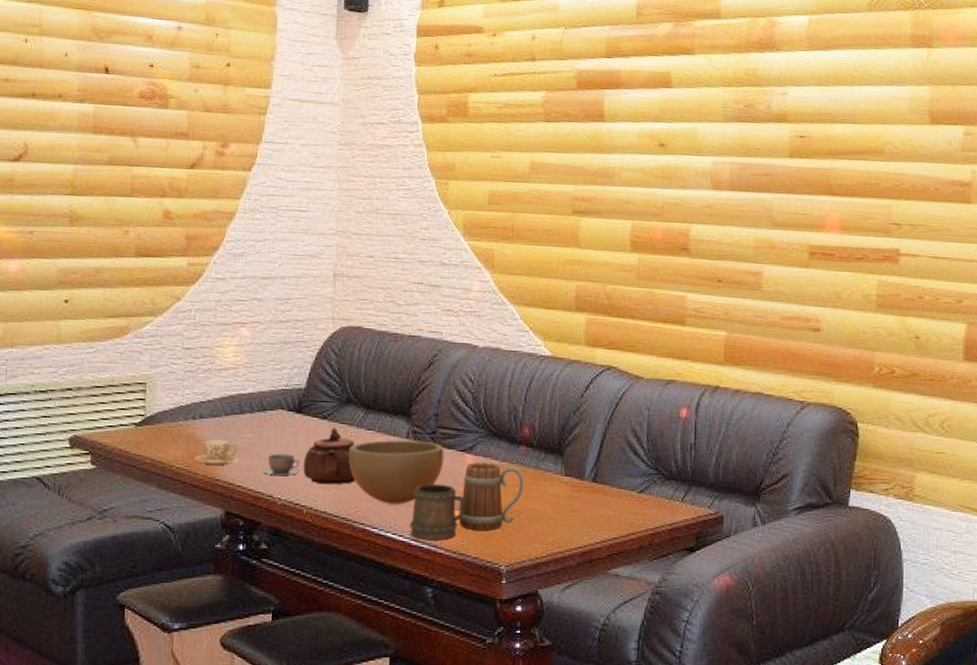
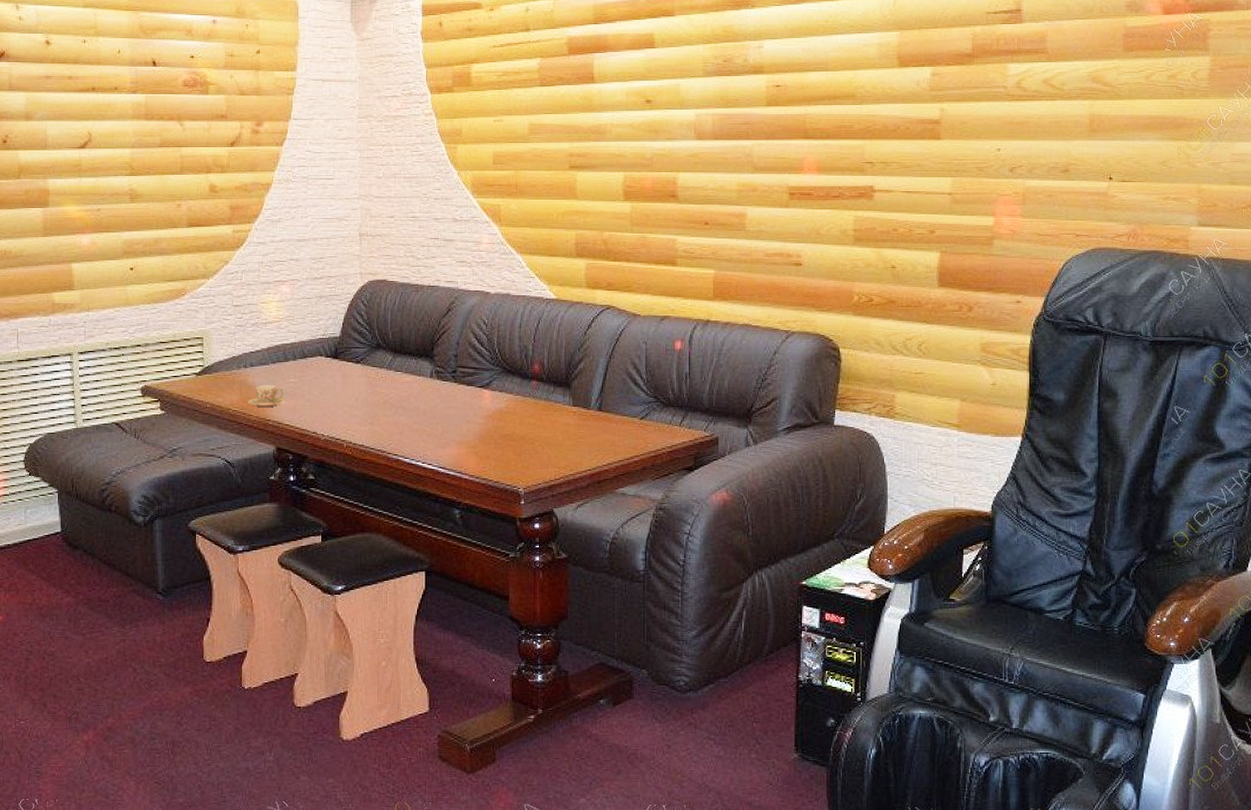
teacup: present [262,453,300,475] -> none [306,395,339,414]
teapot: present [303,428,355,485] -> none [341,371,387,421]
bowl: present [348,440,444,505] -> none [380,379,464,437]
beer mug: present [410,483,464,541] -> none [437,417,484,468]
beer mug: present [459,462,525,531] -> none [480,397,537,457]

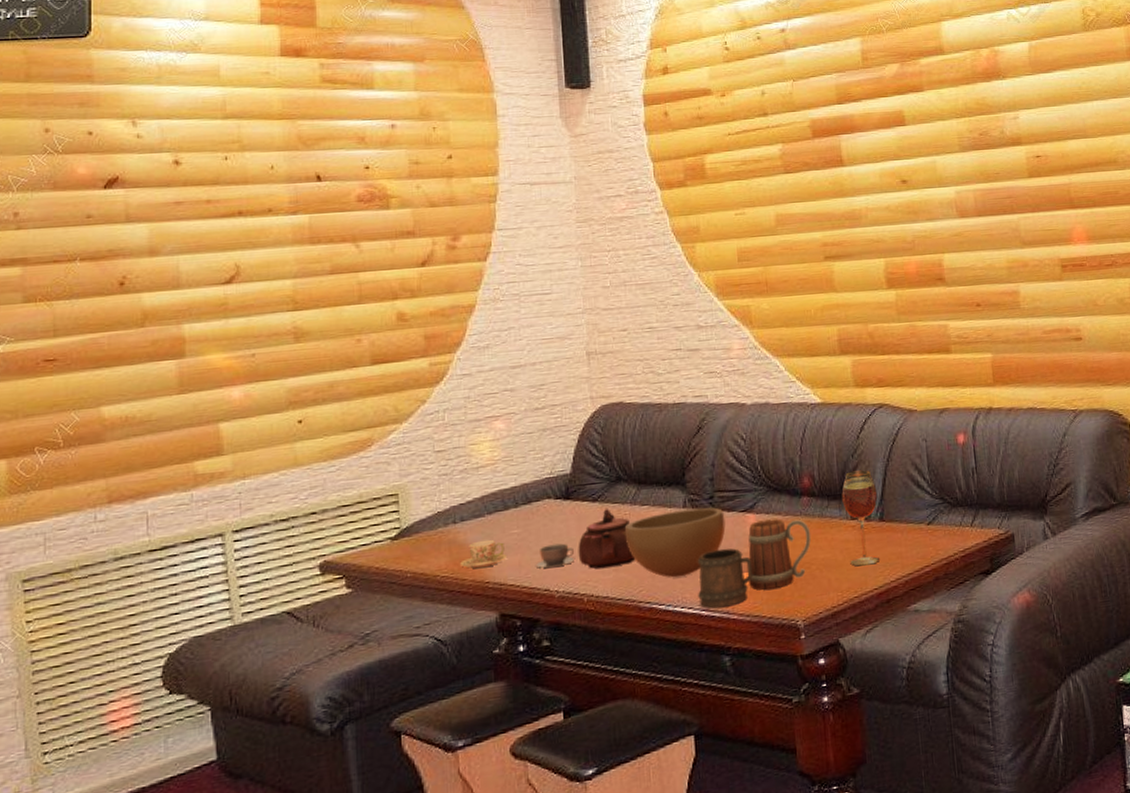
teacup: none [306,395,339,414] -> present [535,543,575,568]
teapot: none [341,371,387,421] -> present [578,509,635,569]
bowl: none [380,379,464,437] -> present [624,507,726,578]
beer mug: none [437,417,484,468] -> present [697,548,753,609]
beer mug: none [480,397,537,457] -> present [748,518,812,590]
wineglass: none [566,363,598,448] -> present [841,470,879,567]

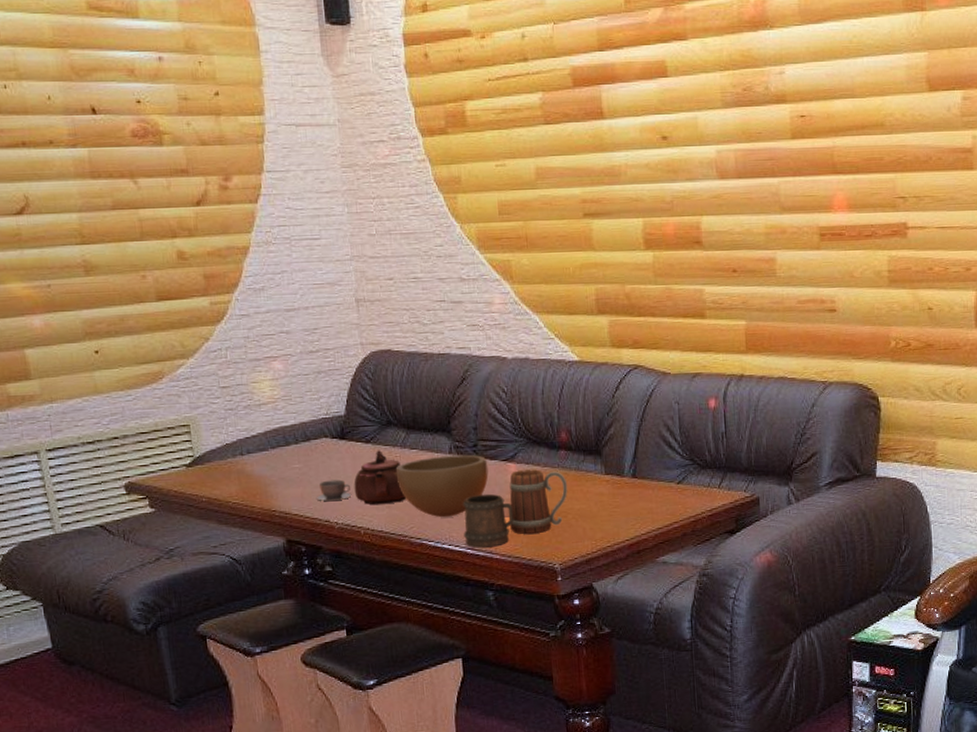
teacup: present [460,539,506,569] -> none [249,472,290,498]
wineglass: present [841,470,879,567] -> none [597,428,631,518]

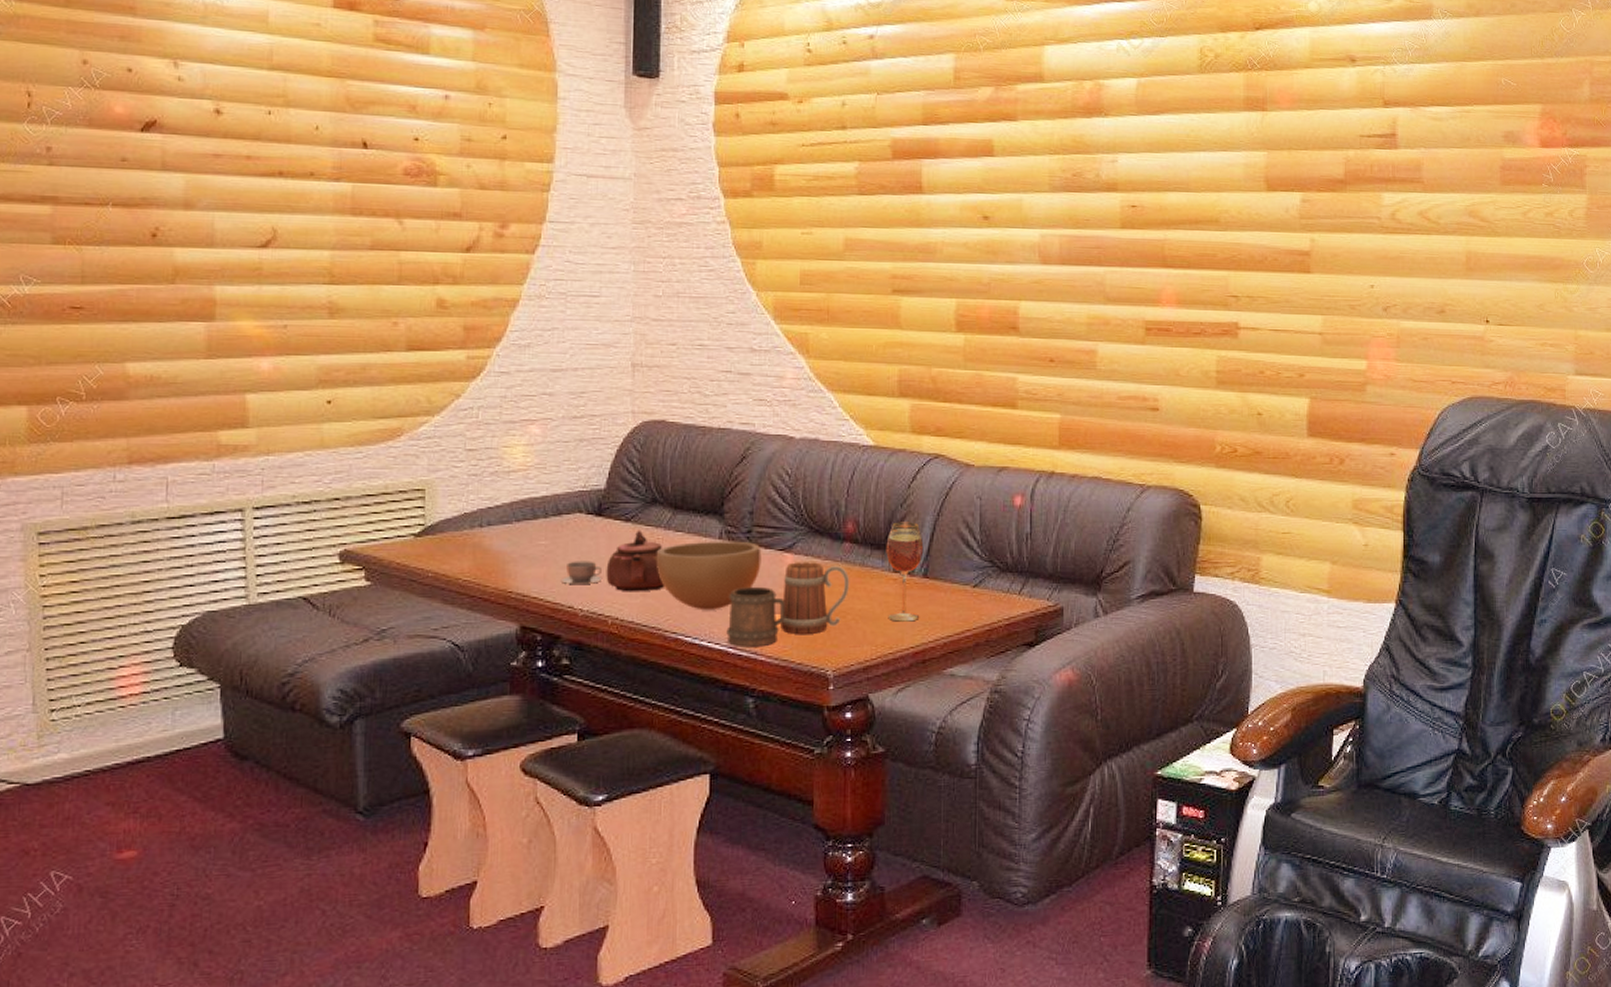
wineglass: none [597,428,631,518] -> present [886,522,924,622]

